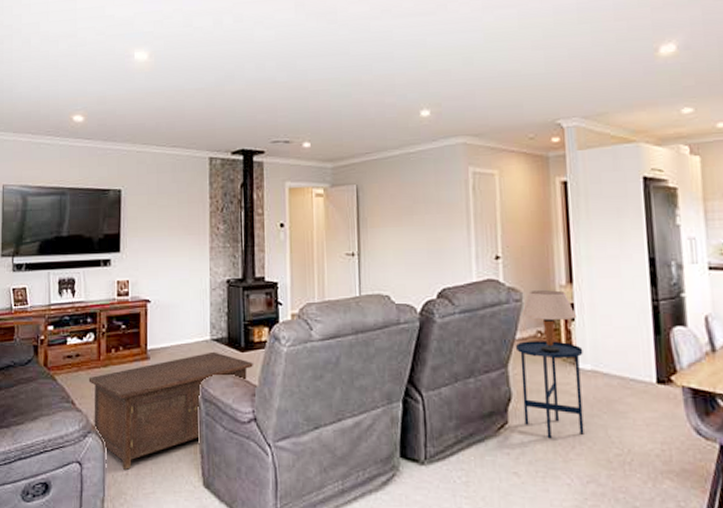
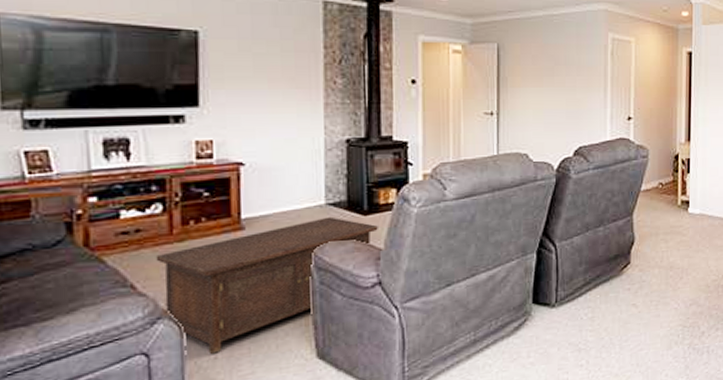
side table: present [515,341,584,439] -> none [640,191,694,273]
table lamp: present [522,290,576,353] -> none [648,147,691,201]

